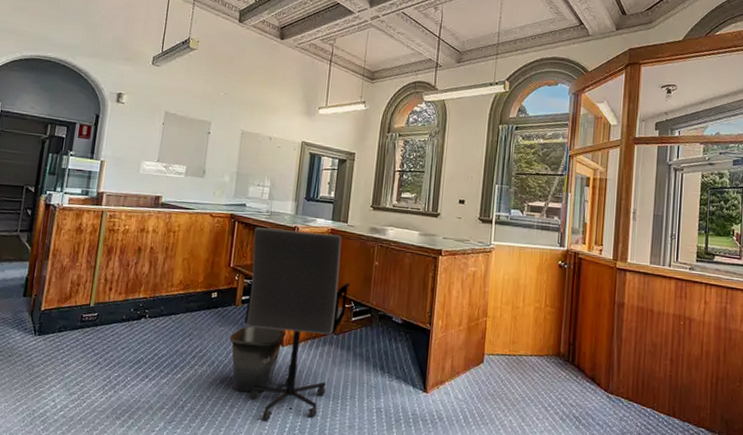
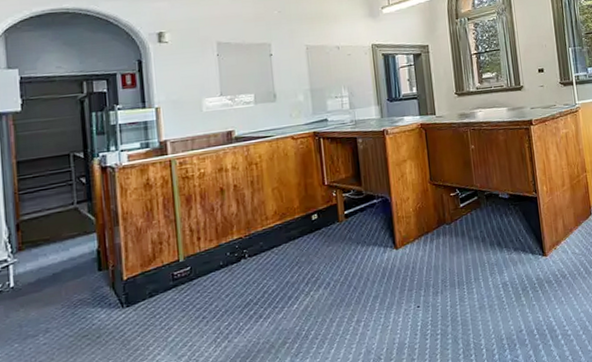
waste bin: present [229,326,287,393] -> none [340,233,398,306]
office chair: present [244,227,351,421] -> none [342,128,453,326]

